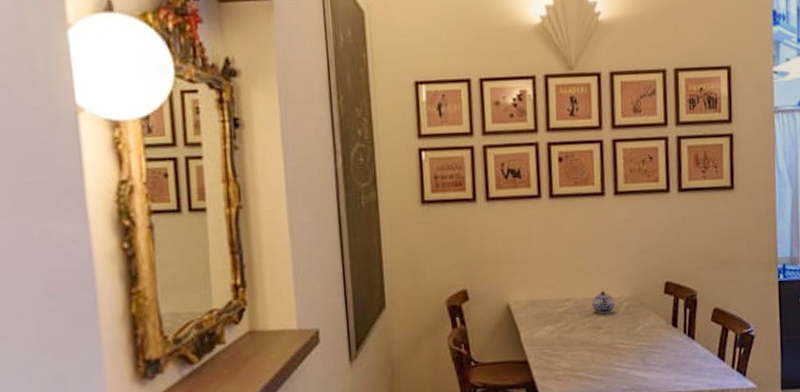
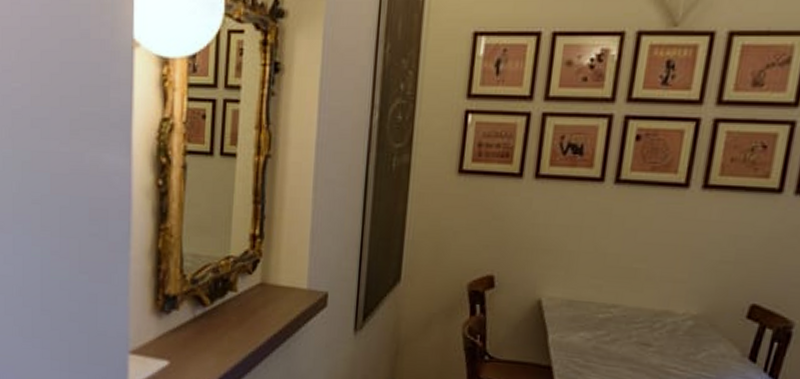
teapot: present [592,291,615,314] -> none [644,302,676,330]

